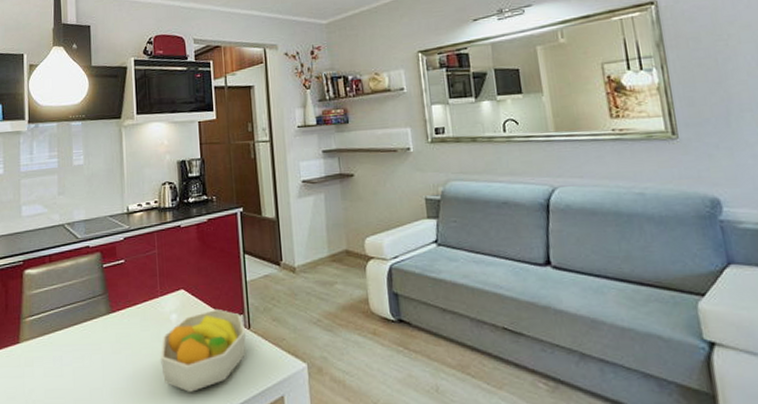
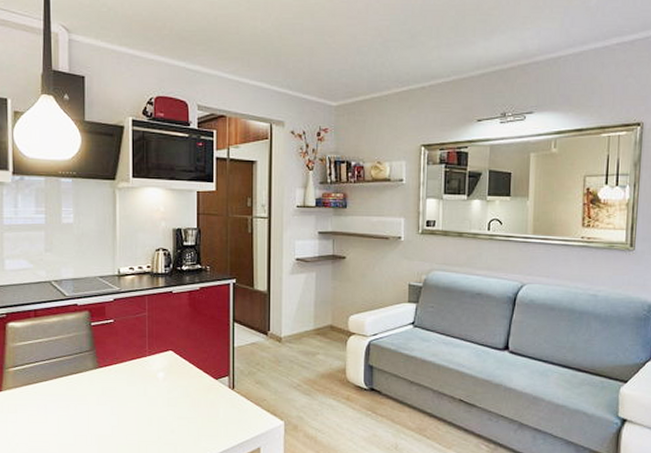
fruit bowl: present [160,308,246,392] -> none [146,370,229,441]

